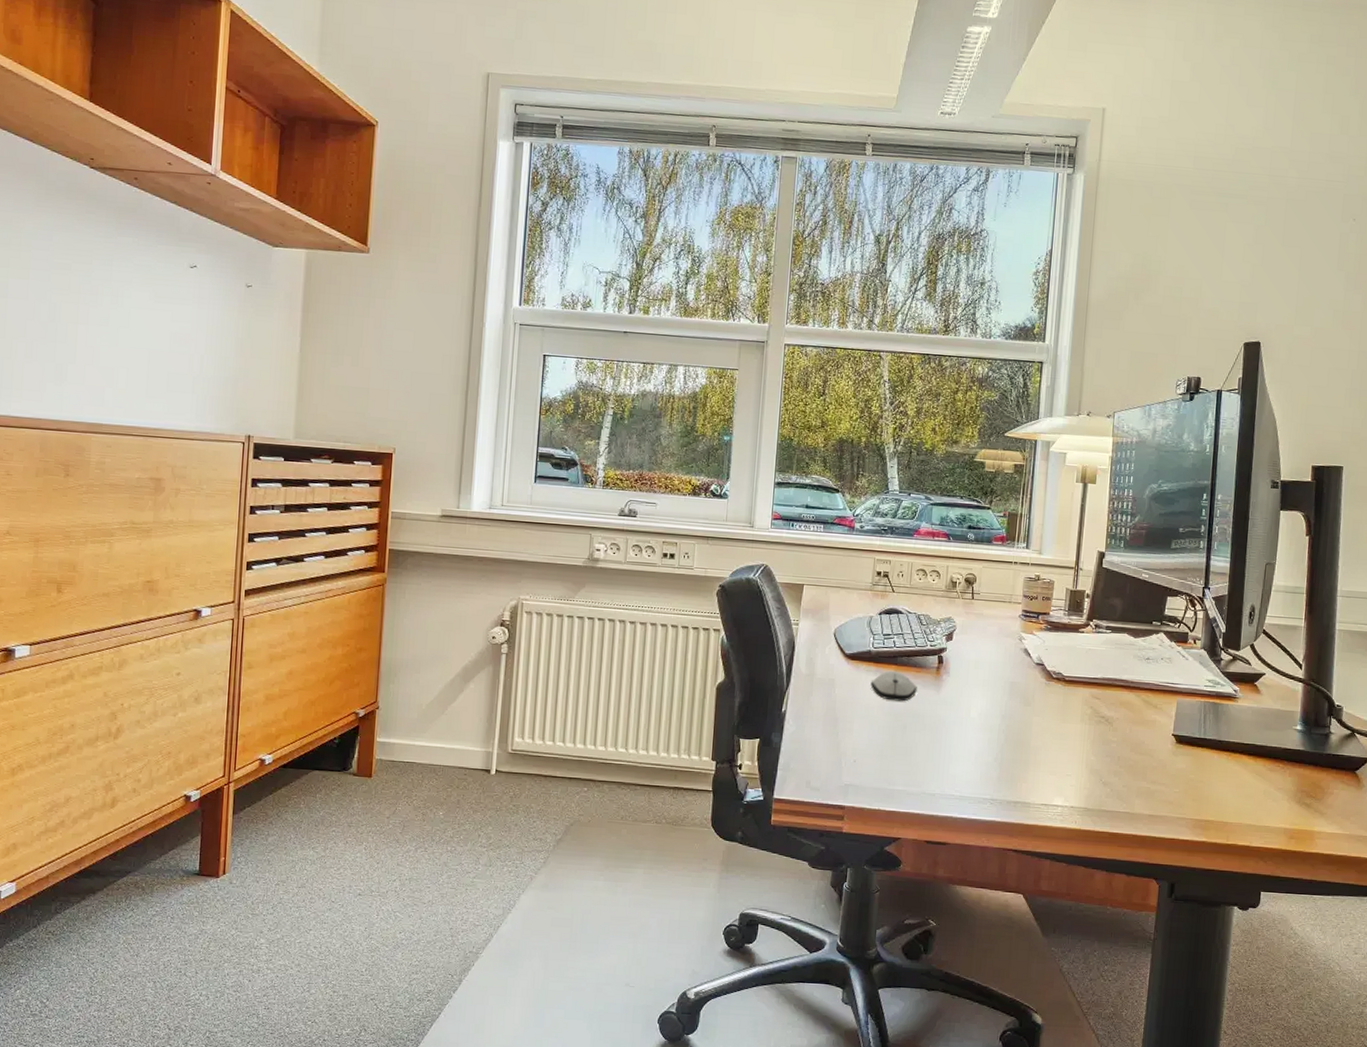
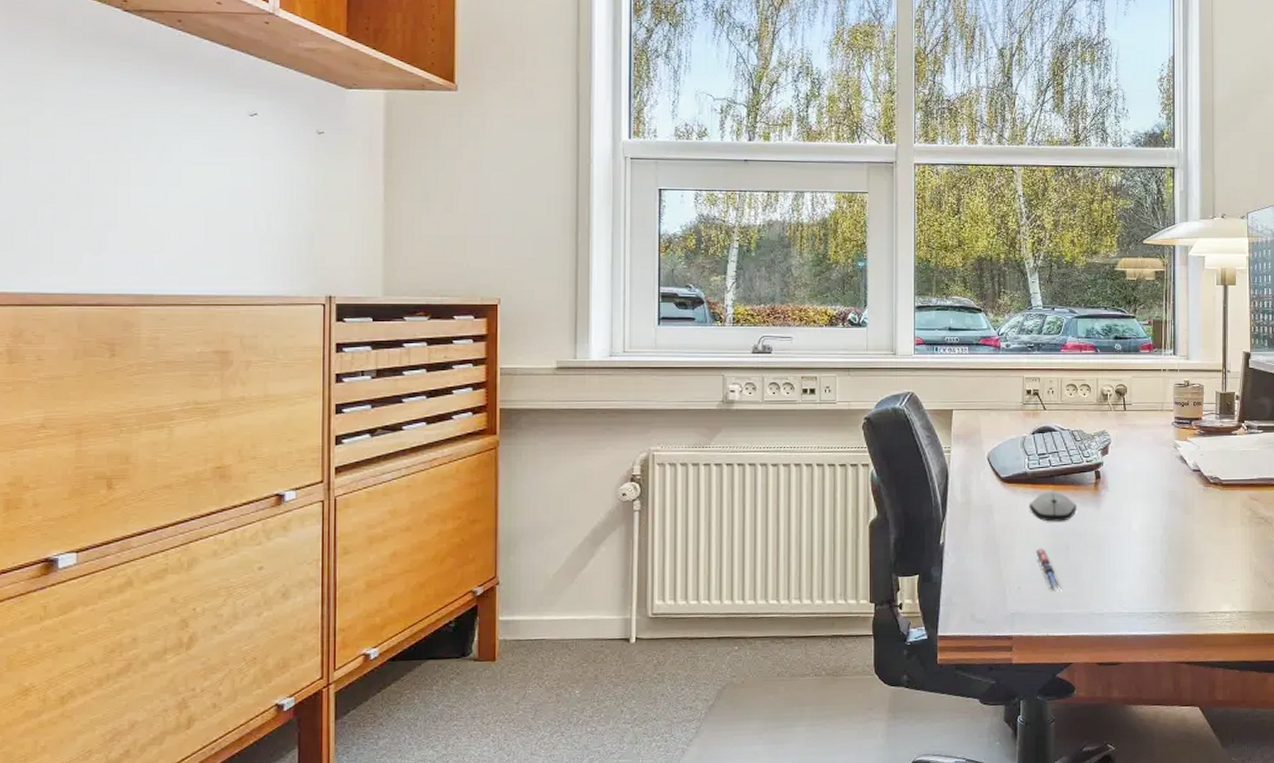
pen: none [873,725,897,768] -> present [1035,548,1062,591]

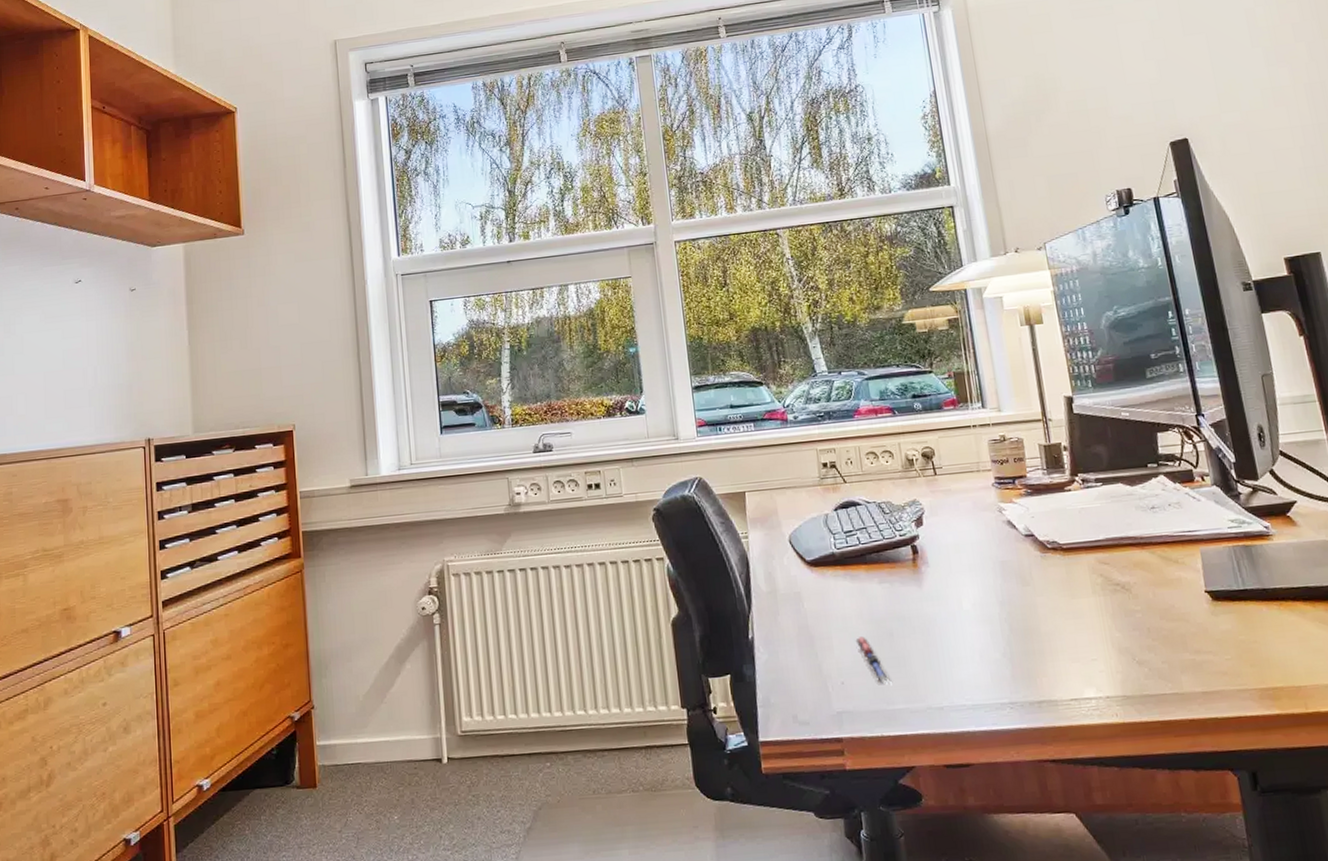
computer mouse: present [1029,490,1077,522] -> none [841,571,896,606]

